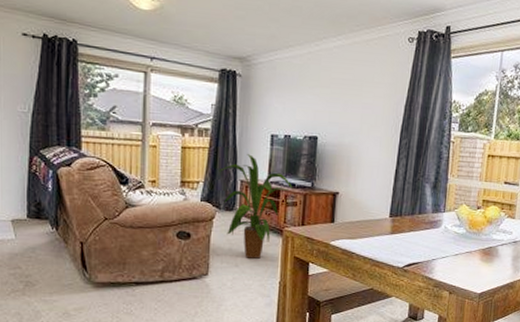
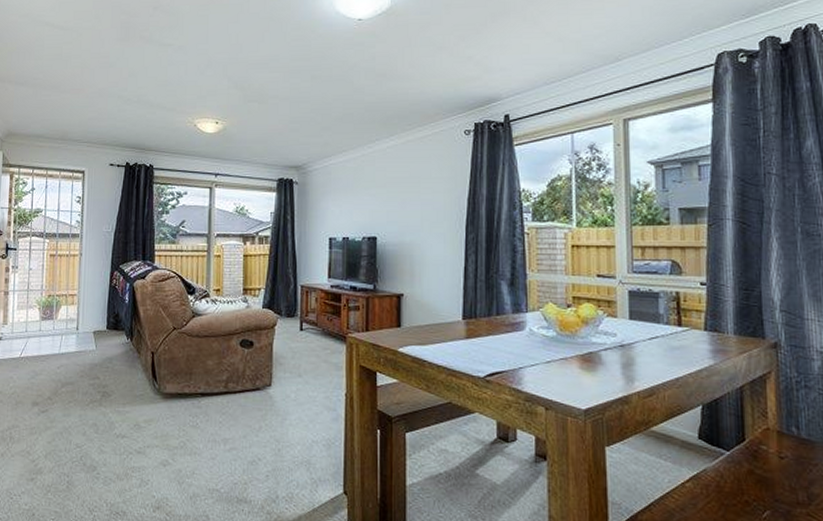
house plant: present [218,154,293,259] -> none [279,259,354,368]

